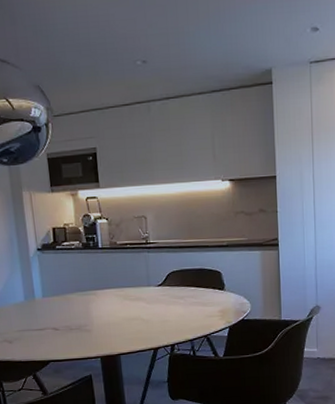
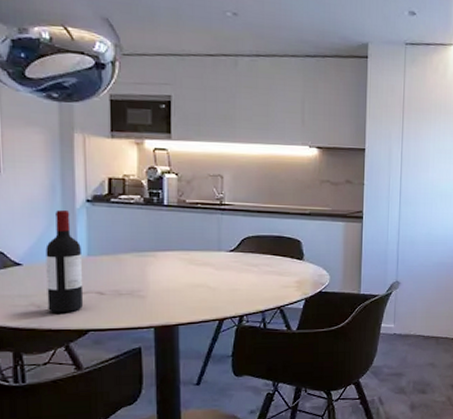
wine bottle: none [10,259,44,348] -> present [45,210,84,313]

